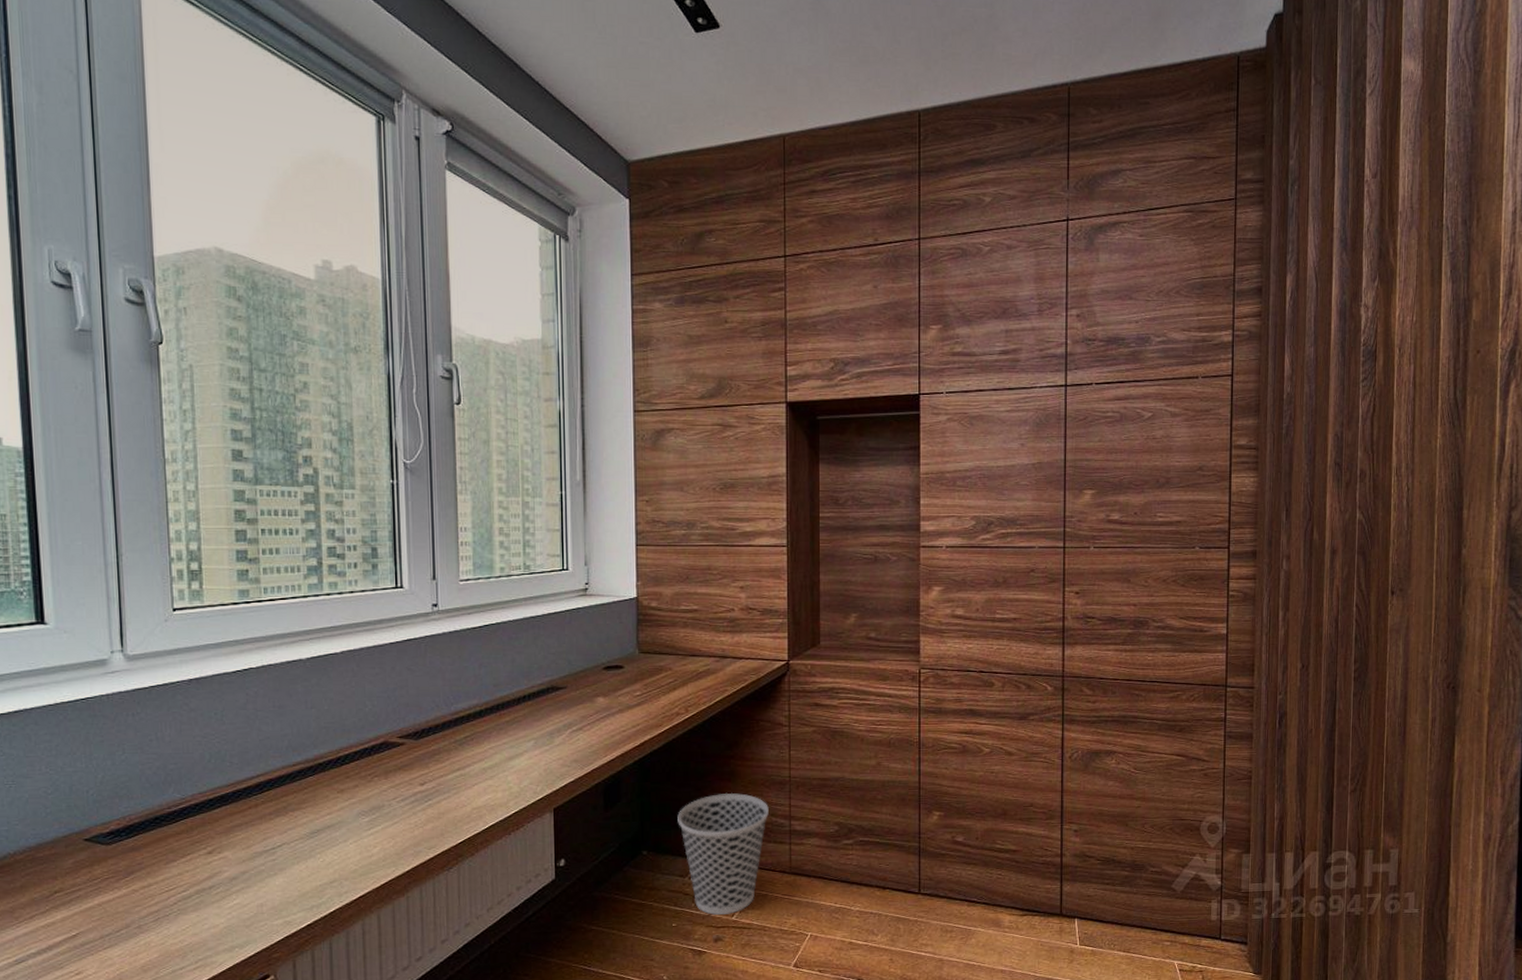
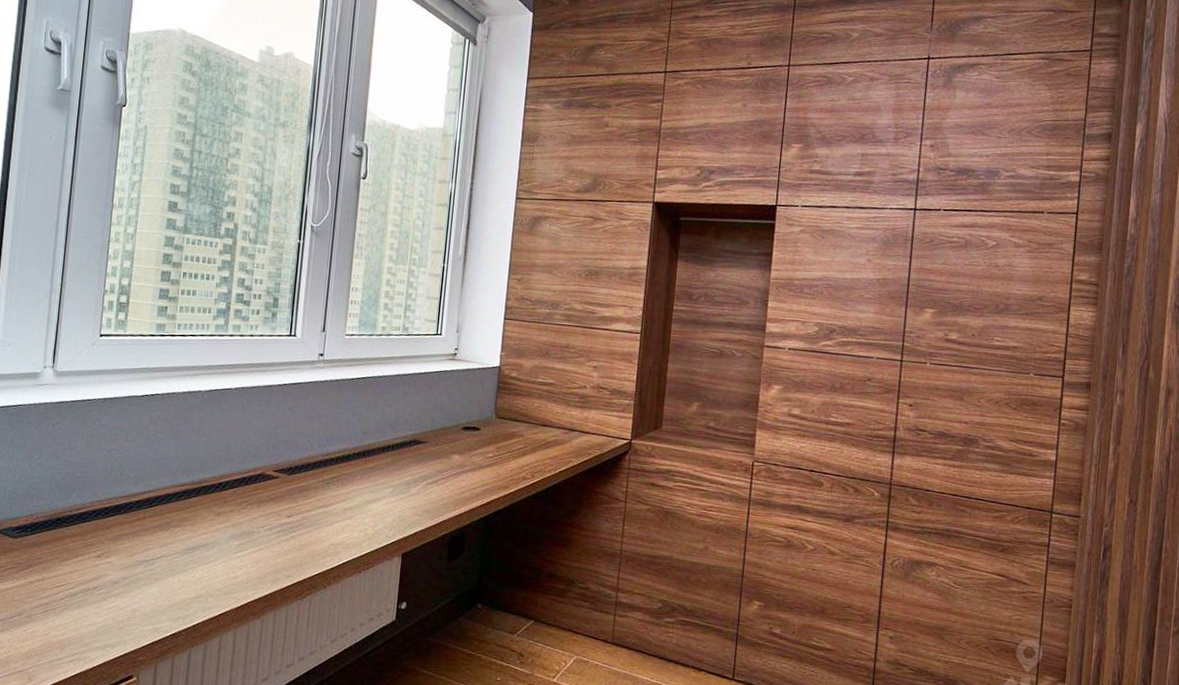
wastebasket: present [677,793,769,915] -> none [513,558,599,676]

